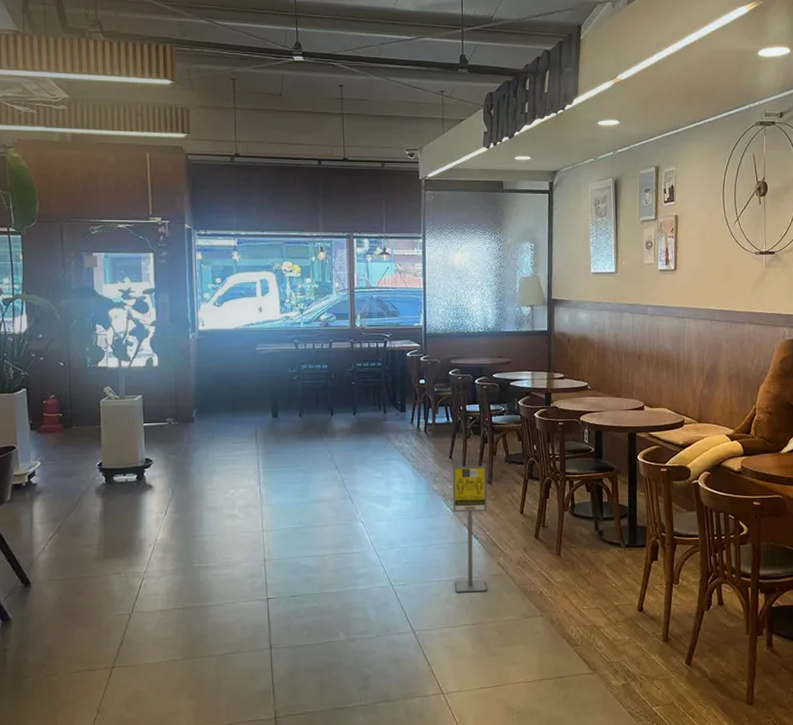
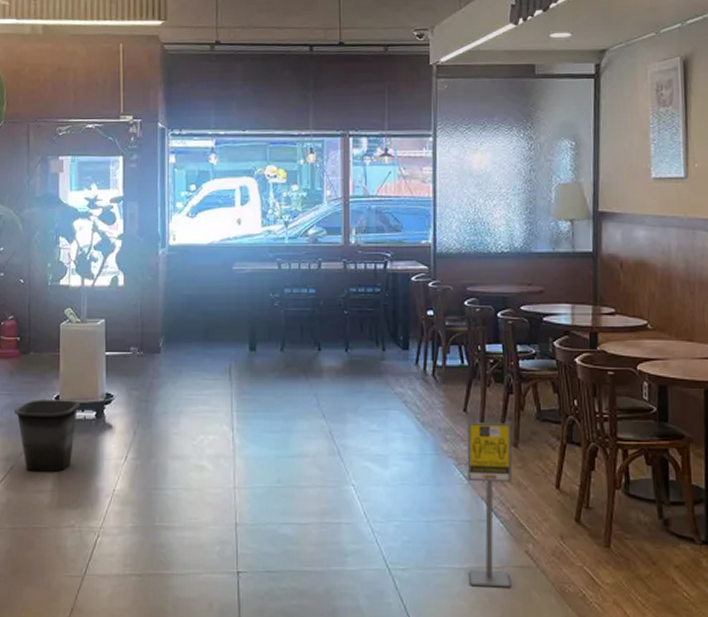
waste bin: none [59,466,122,530] -> present [13,400,81,473]

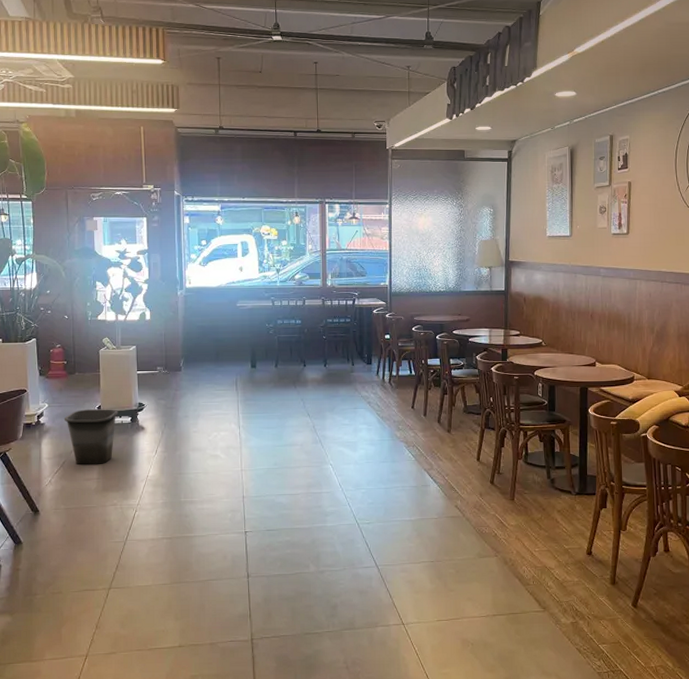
sign stand: present [467,422,512,588] -> none [414,415,447,533]

